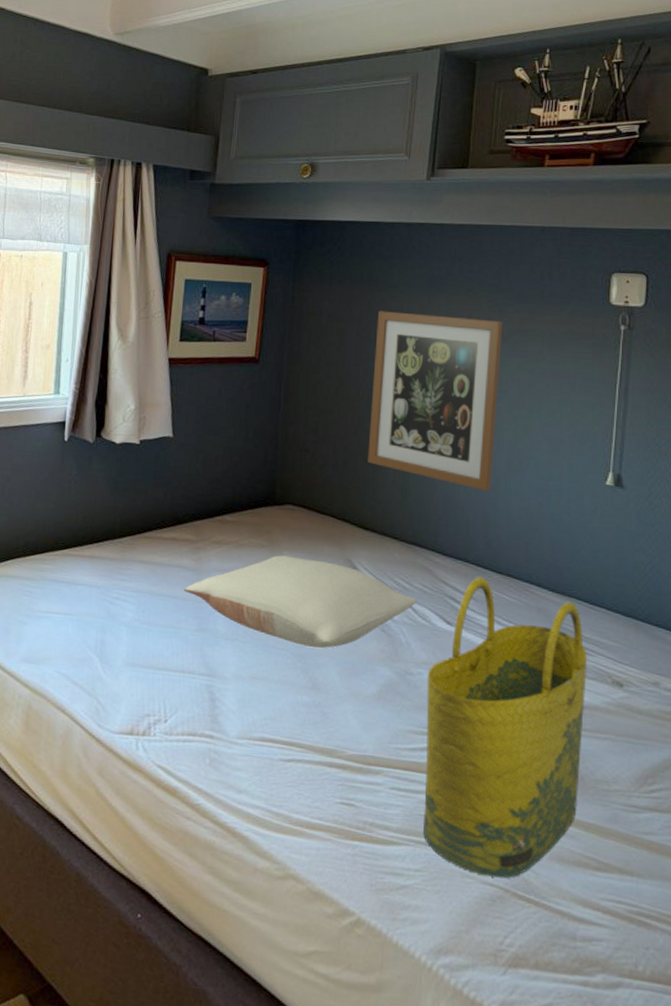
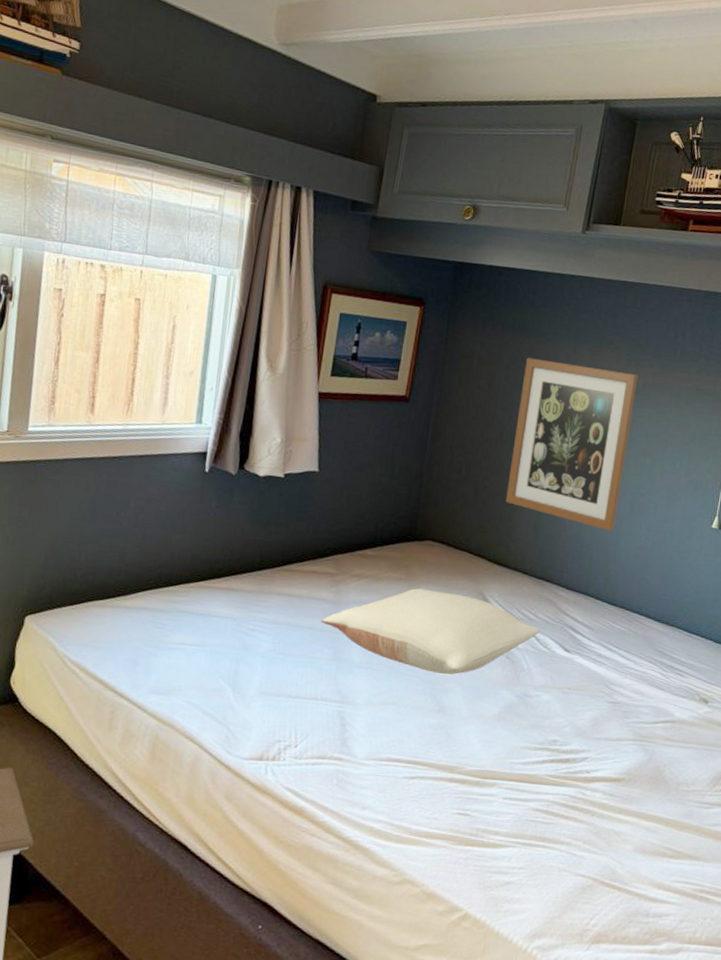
tote bag: present [423,576,588,878] -> none [529,608,682,870]

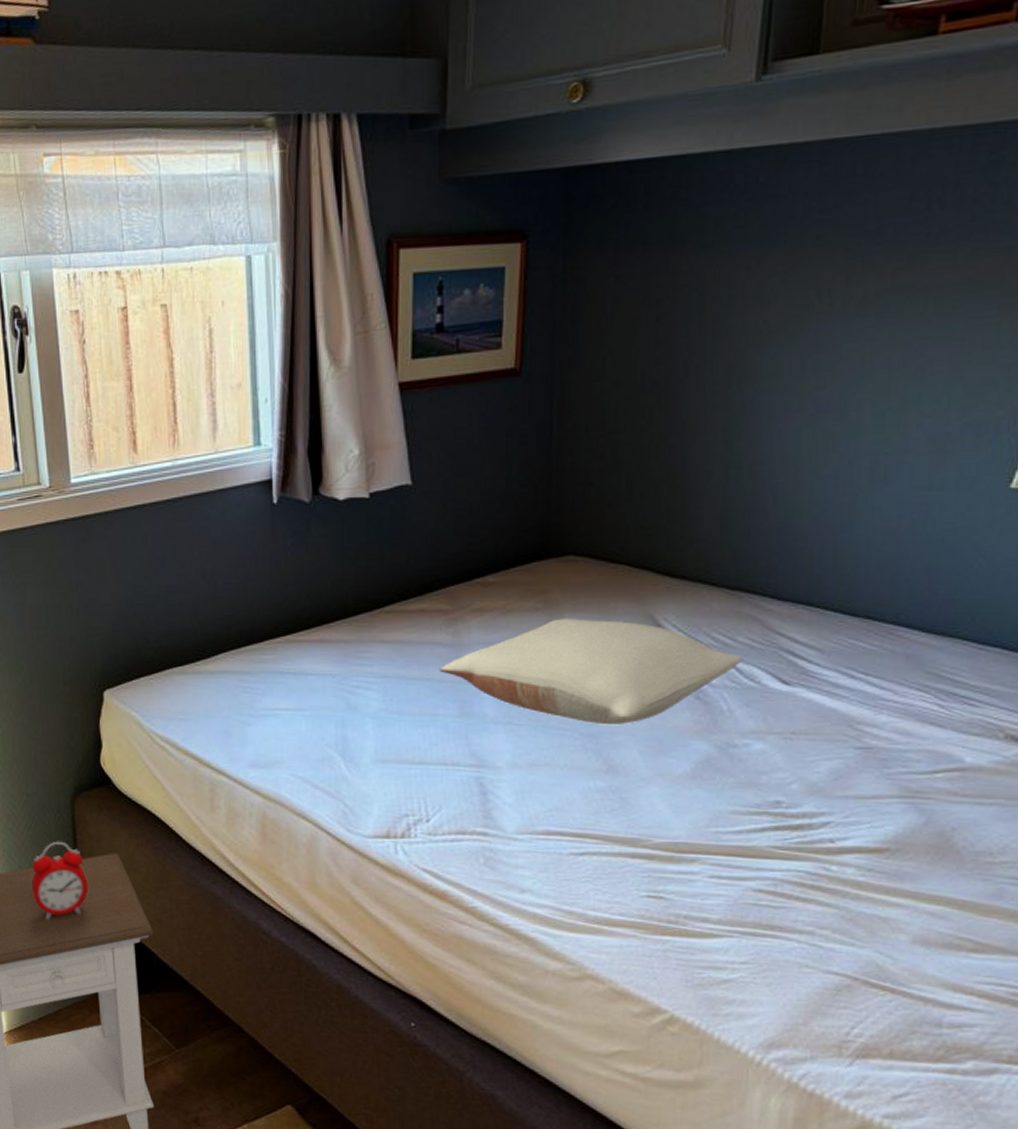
wall art: present [506,357,639,532] -> none [674,277,868,514]

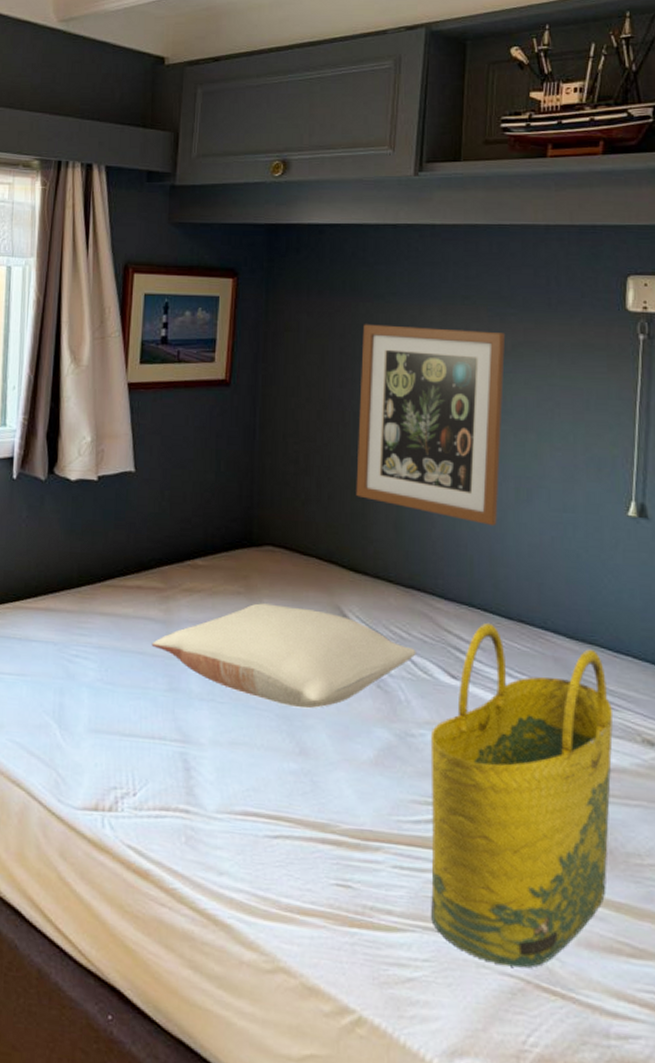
wall art: none [674,277,868,514] -> present [356,324,506,527]
tote bag: none [751,621,973,966] -> present [430,622,614,968]

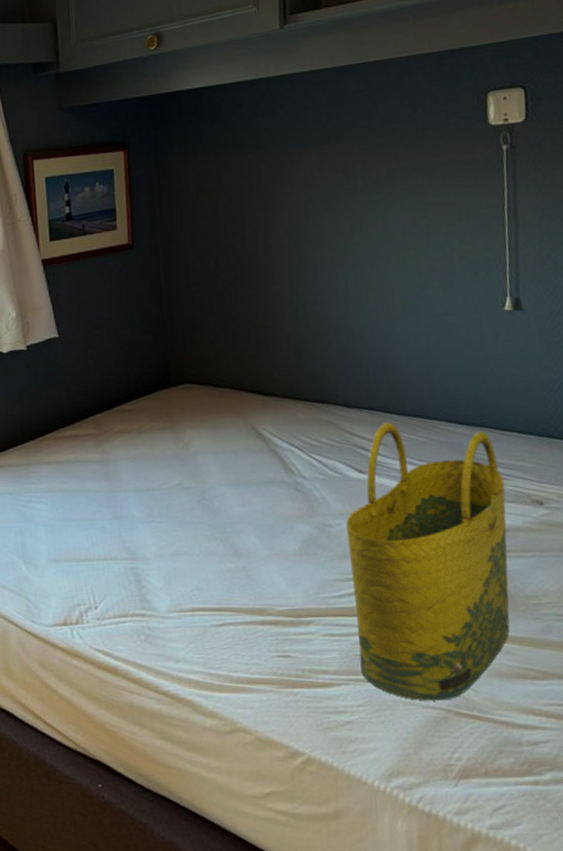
pillow: present [151,603,416,709] -> none [93,433,326,517]
wall art: present [356,324,506,527] -> none [247,163,387,338]

